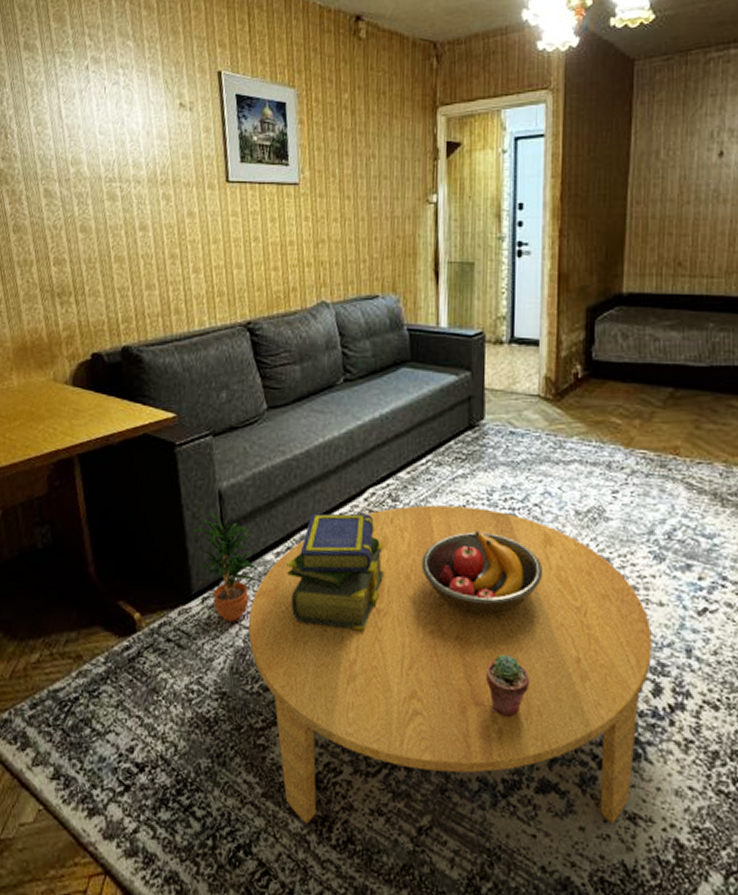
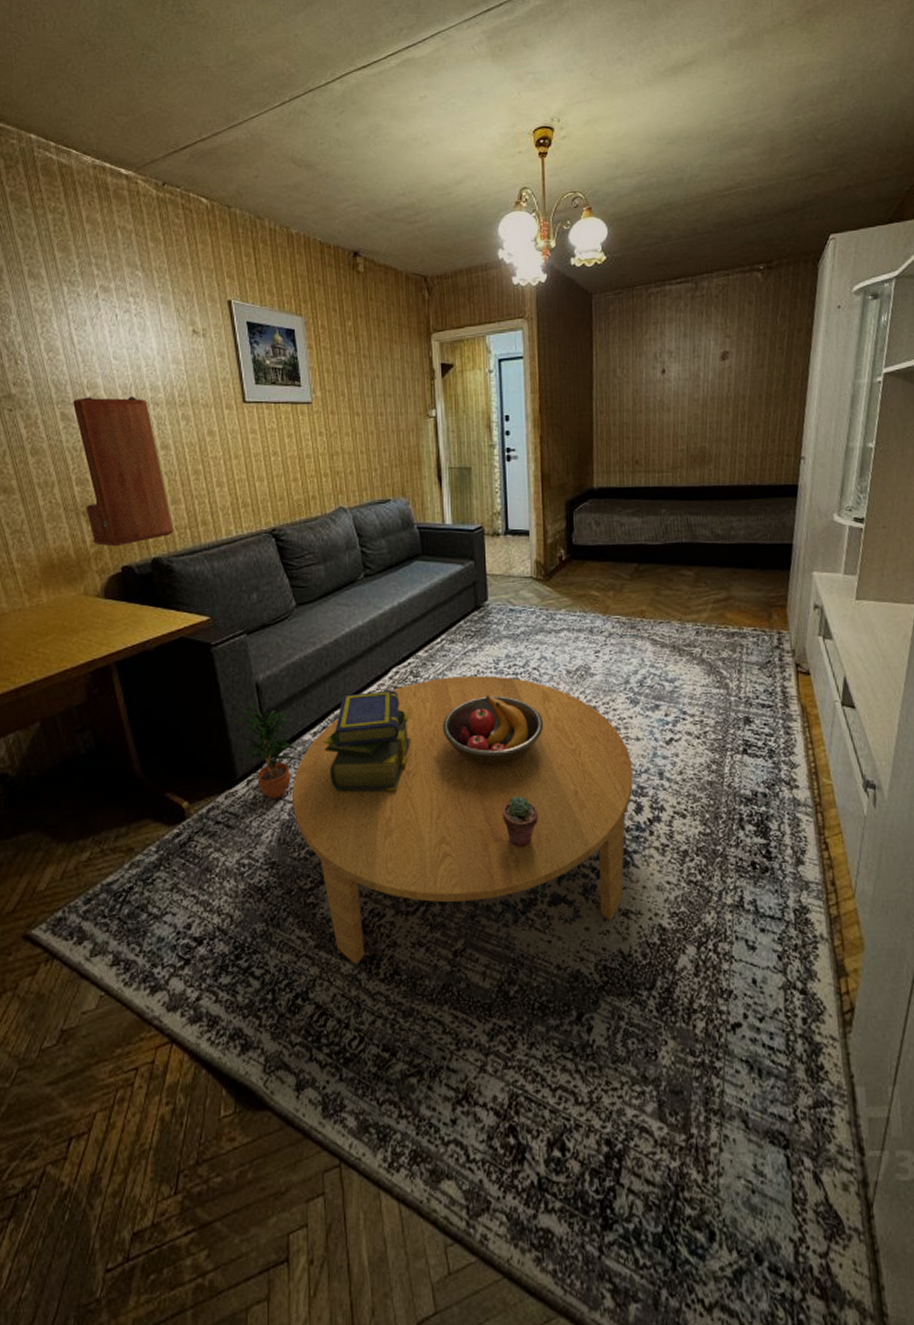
time clock: none [56,173,146,332] -> present [73,397,174,547]

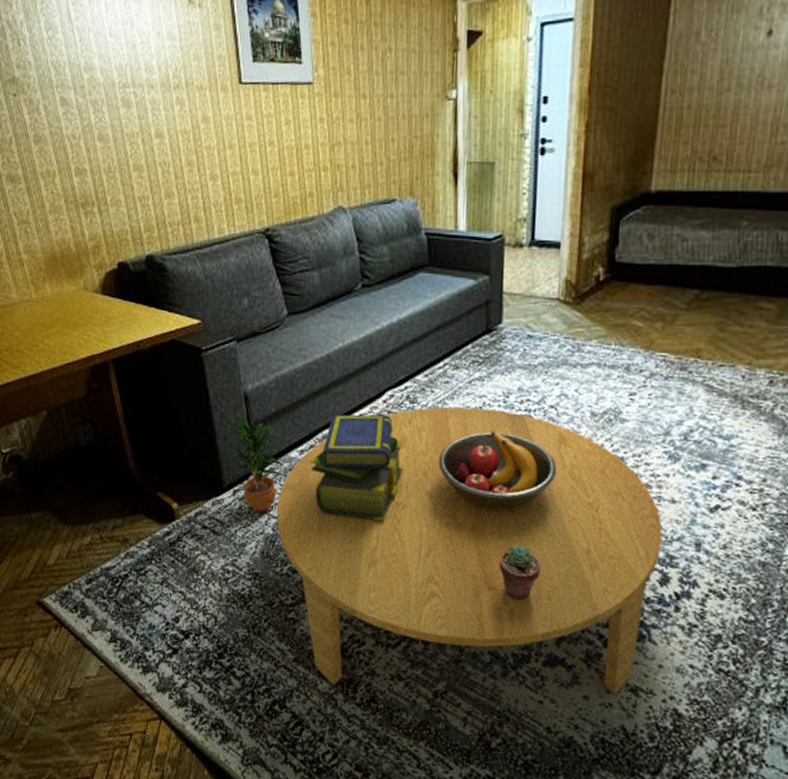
time clock: present [73,397,174,547] -> none [71,78,167,242]

